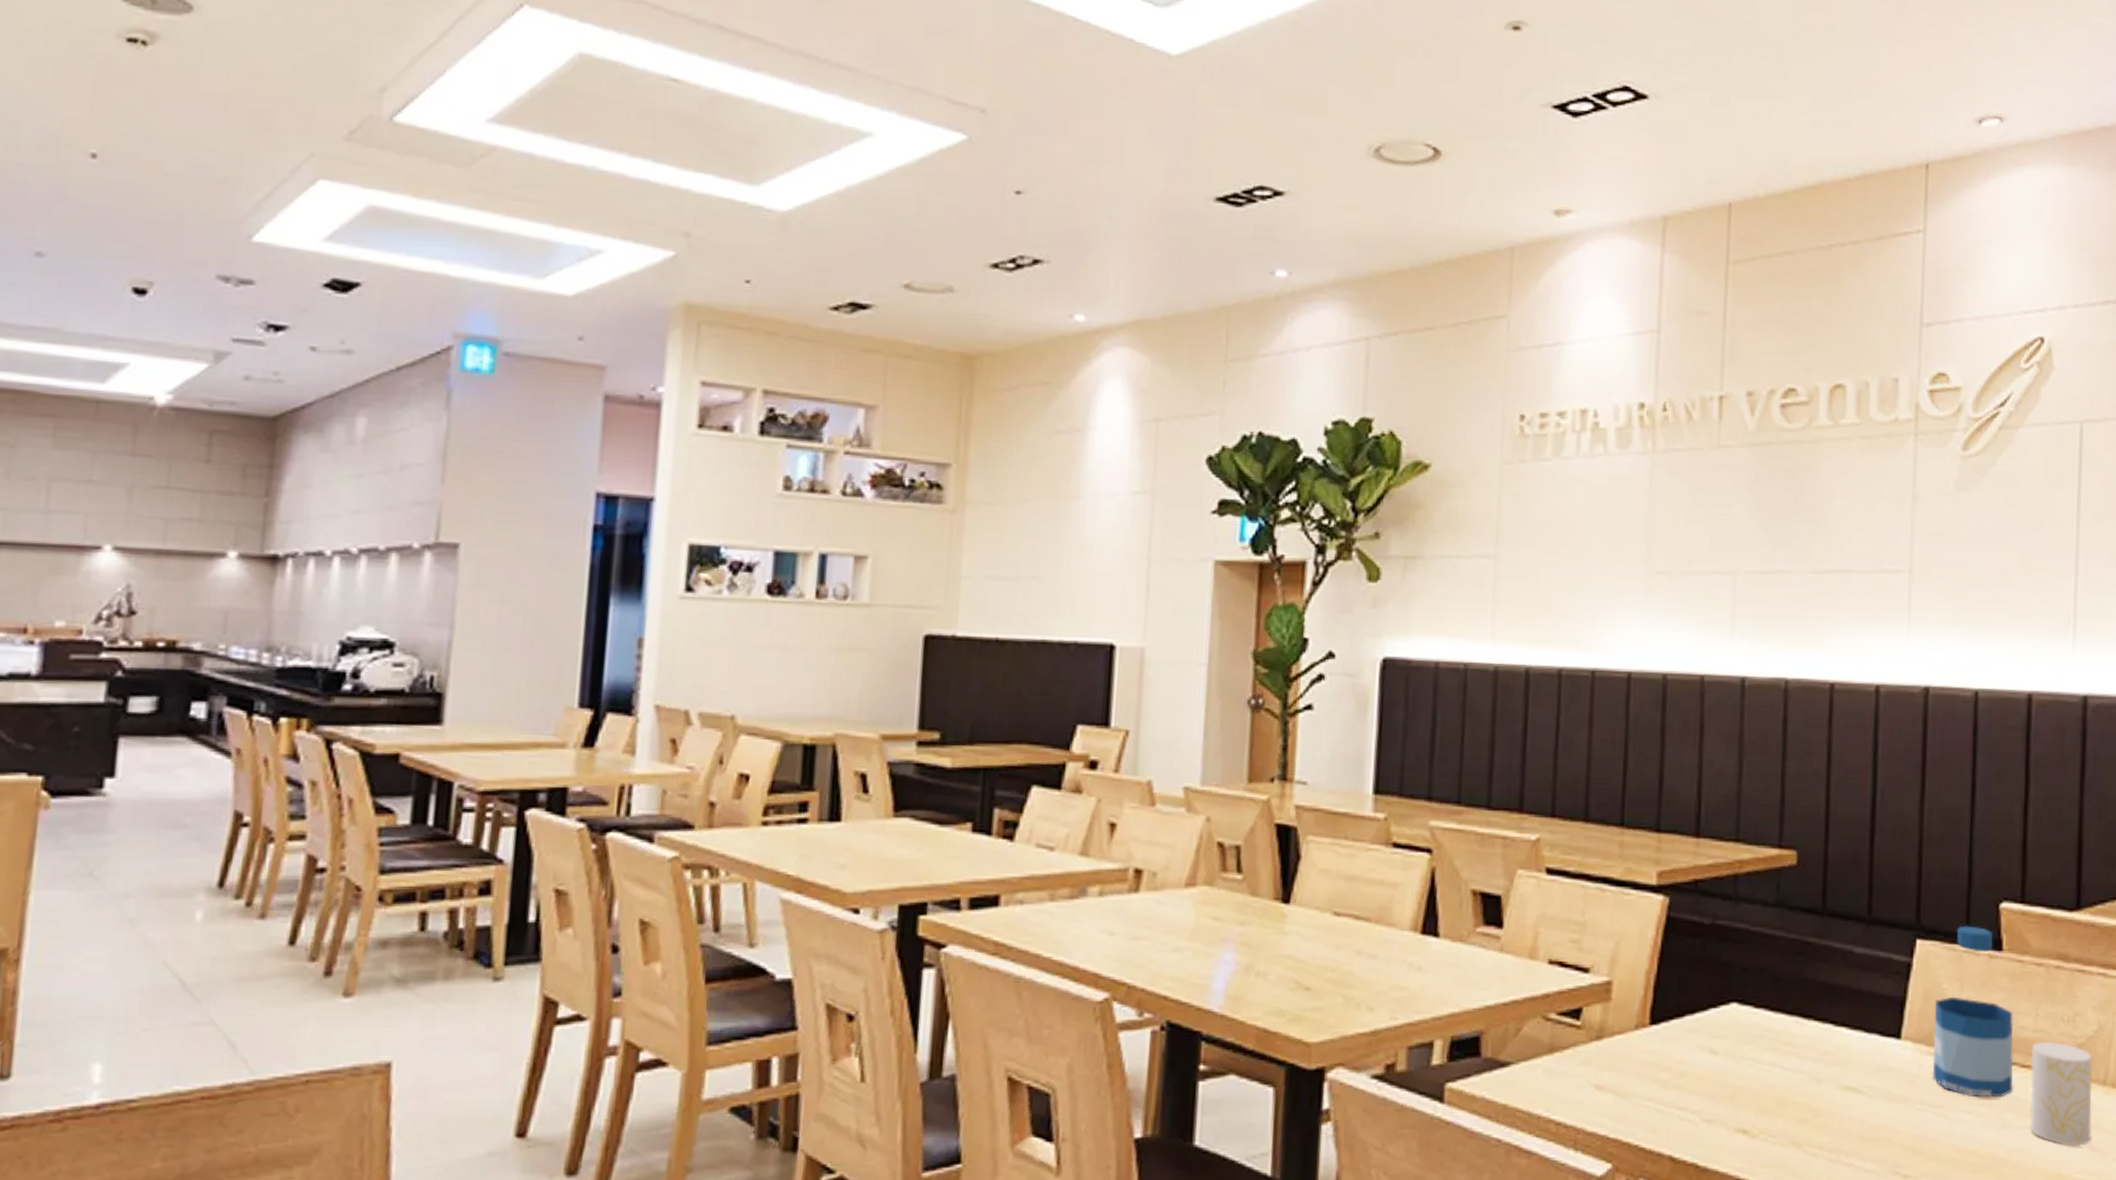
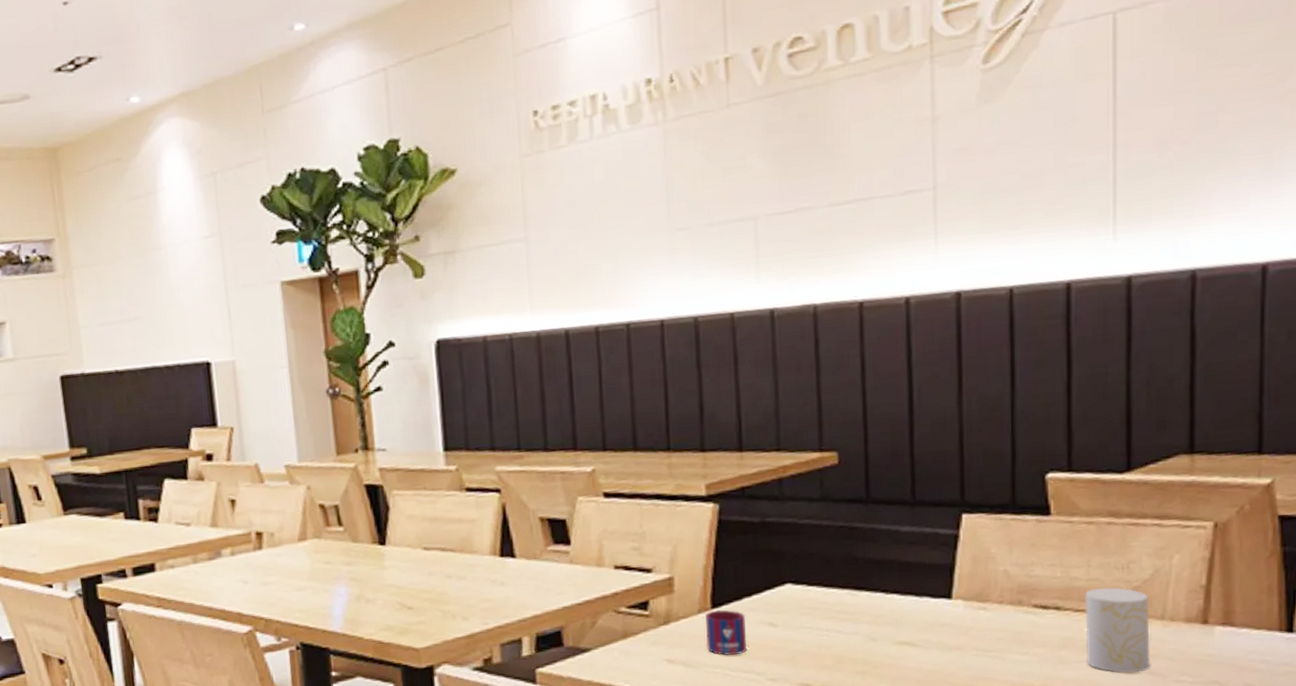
mug: none [1639,1027,1685,1087] -> present [706,610,746,656]
bottle: present [1932,925,2014,1098] -> none [984,497,1067,640]

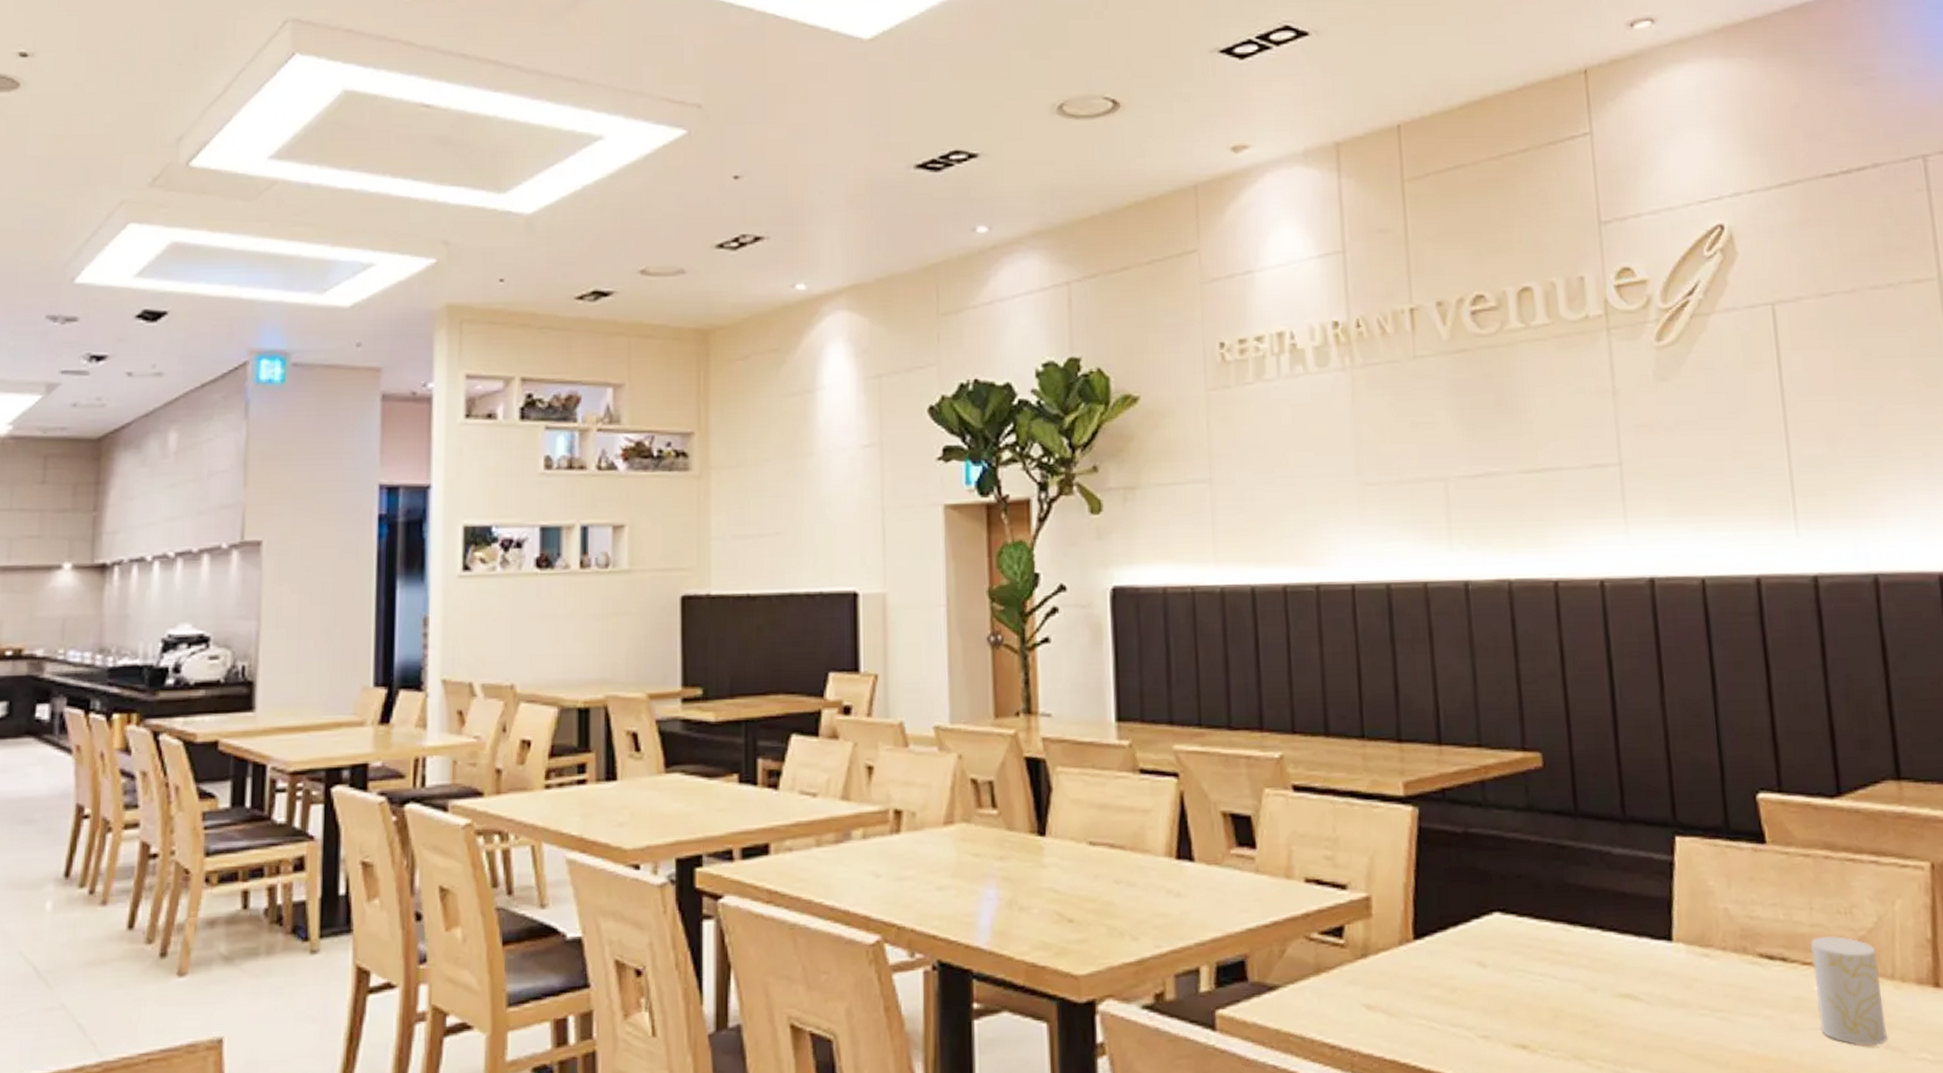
mug: present [706,610,746,656] -> none [1407,942,1454,1003]

